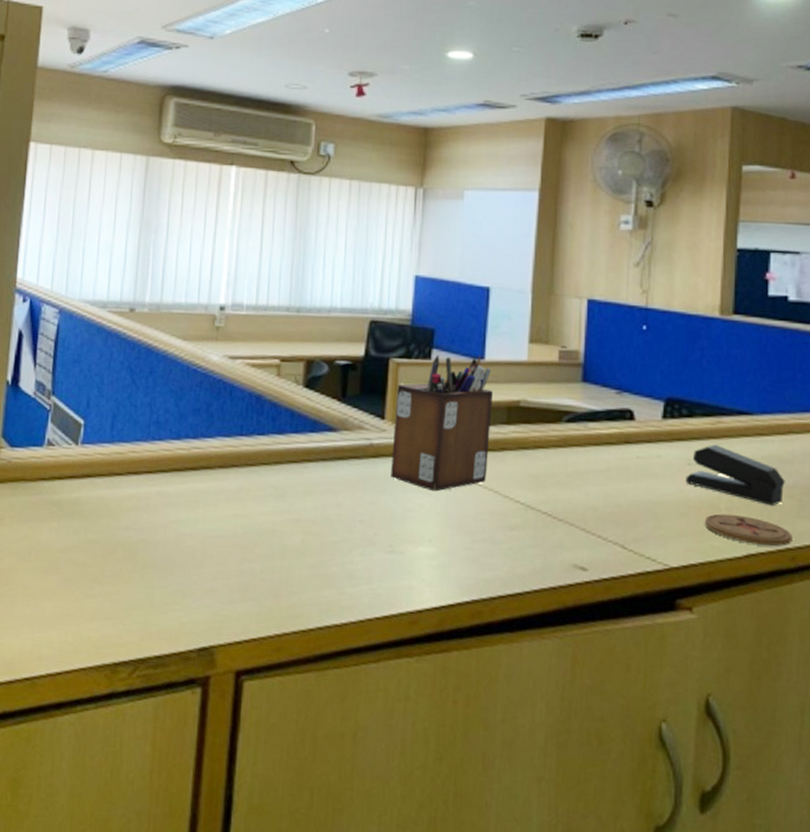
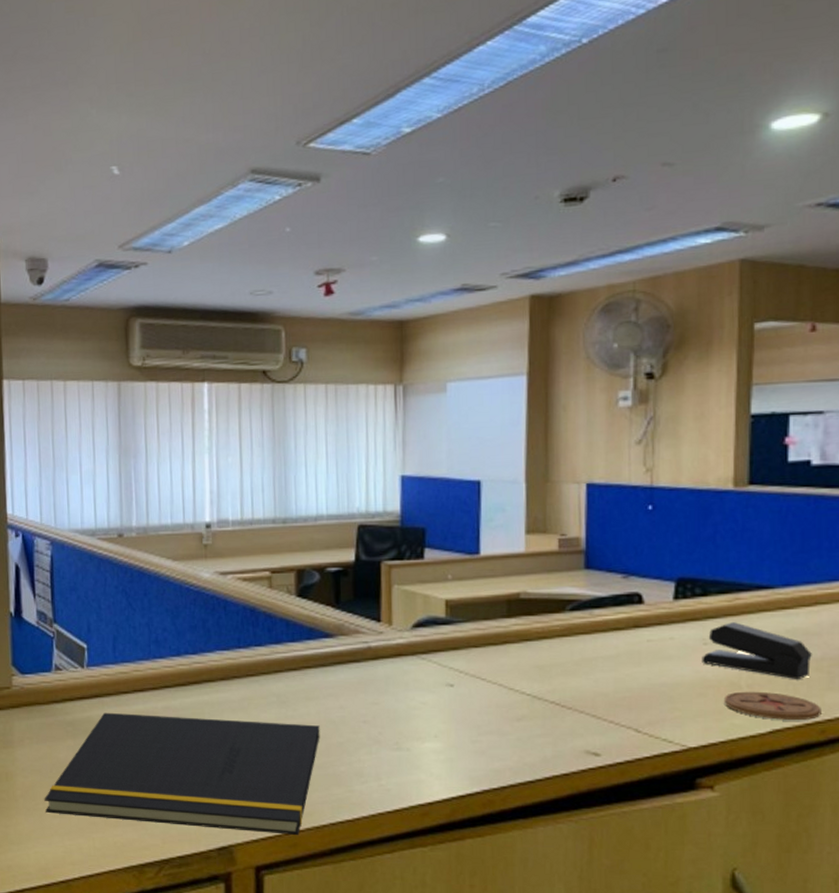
notepad: none [18,494,315,639] -> present [44,712,320,836]
desk organizer: present [391,355,493,492] -> none [390,551,491,689]

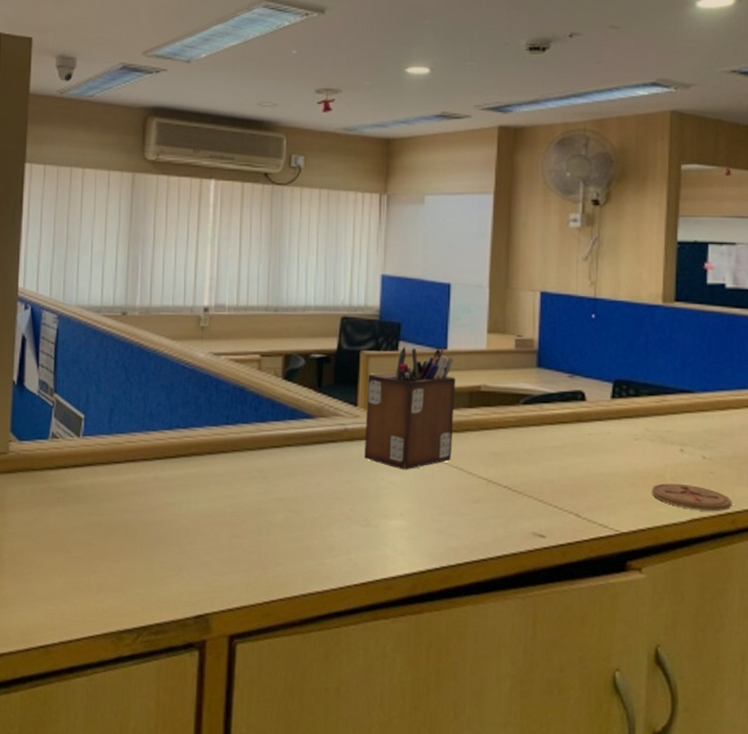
notepad: present [44,712,320,836] -> none [30,481,297,606]
desk organizer: none [390,551,491,689] -> present [364,346,455,470]
stapler: present [701,622,812,680] -> none [633,421,725,475]

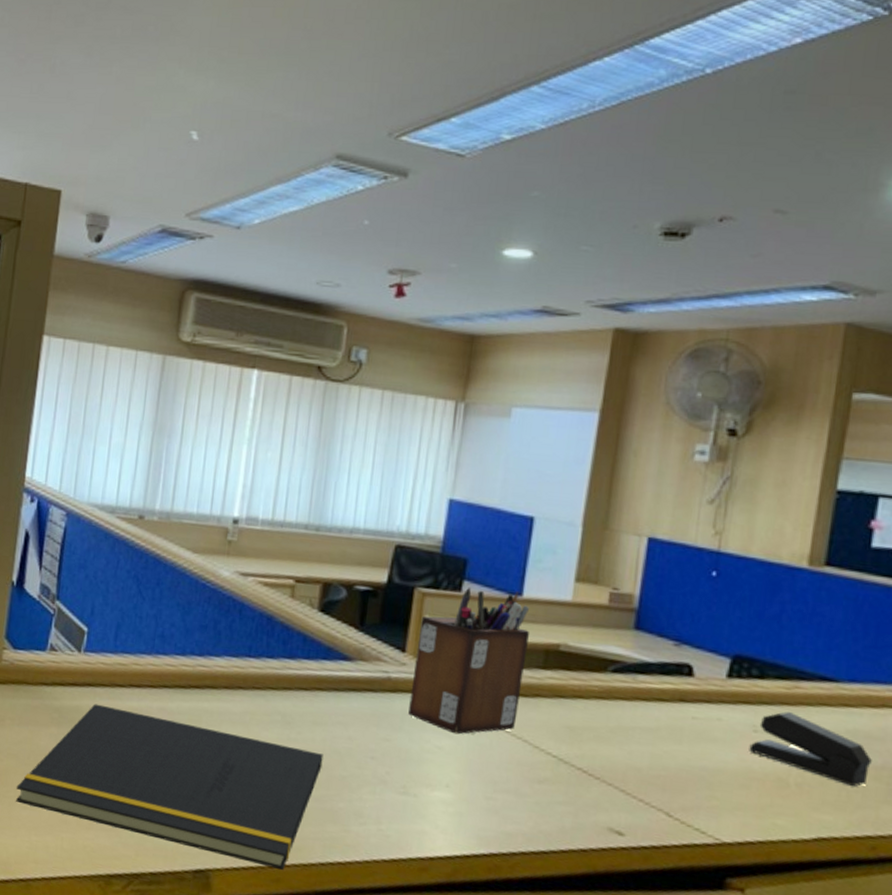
notepad: none [30,481,297,606] -> present [16,703,324,871]
stapler: none [633,421,725,475] -> present [749,712,872,787]
coaster: present [651,483,732,511] -> none [767,789,875,833]

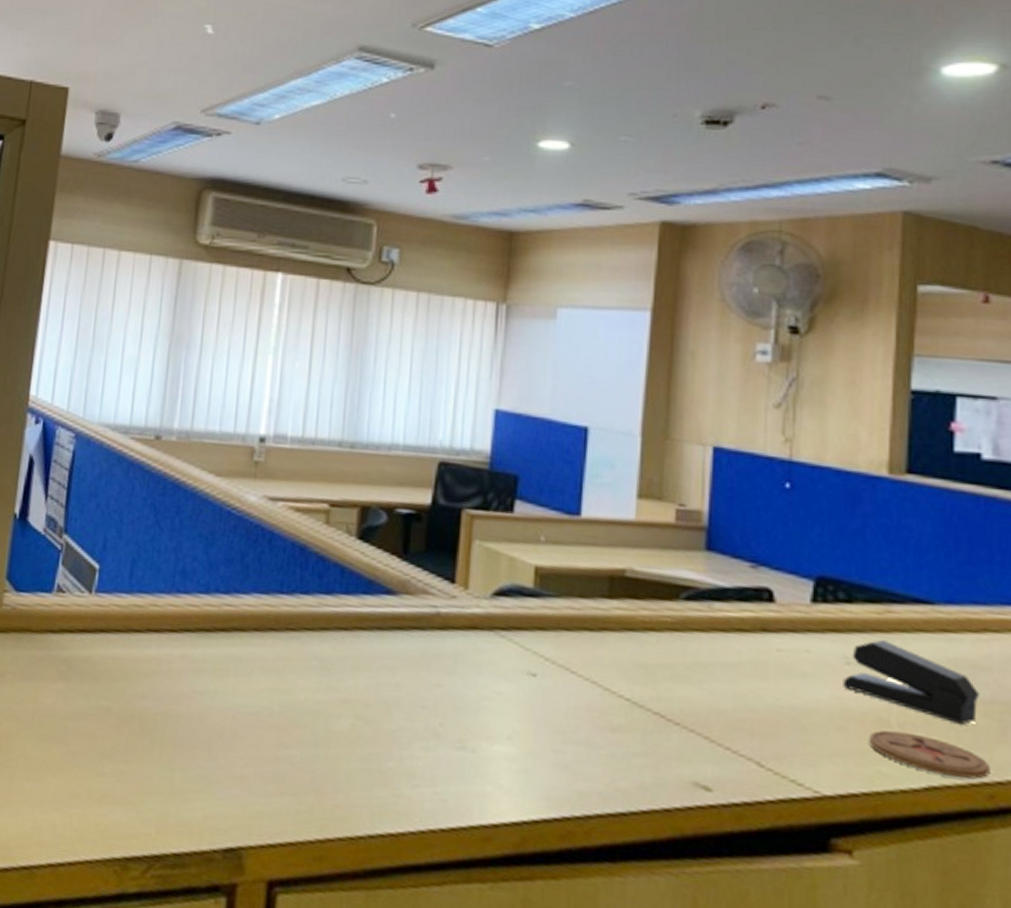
notepad: present [16,703,324,871] -> none [18,652,368,847]
desk organizer: present [408,587,529,735] -> none [462,507,591,677]
coaster: none [767,789,875,833] -> present [868,730,990,779]

